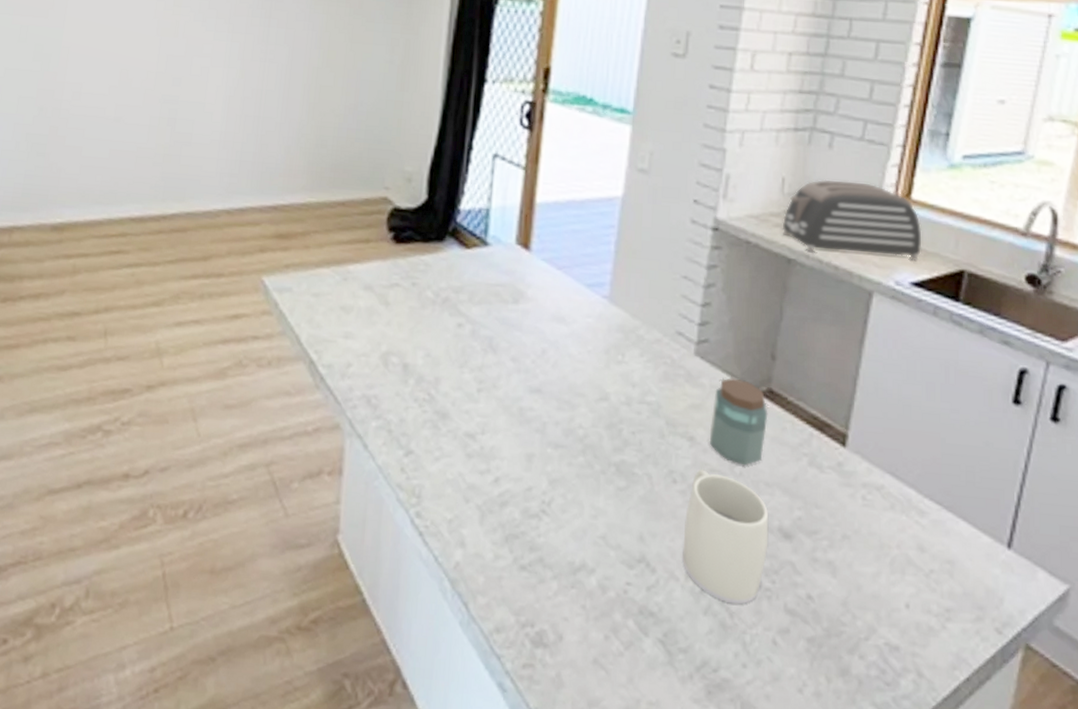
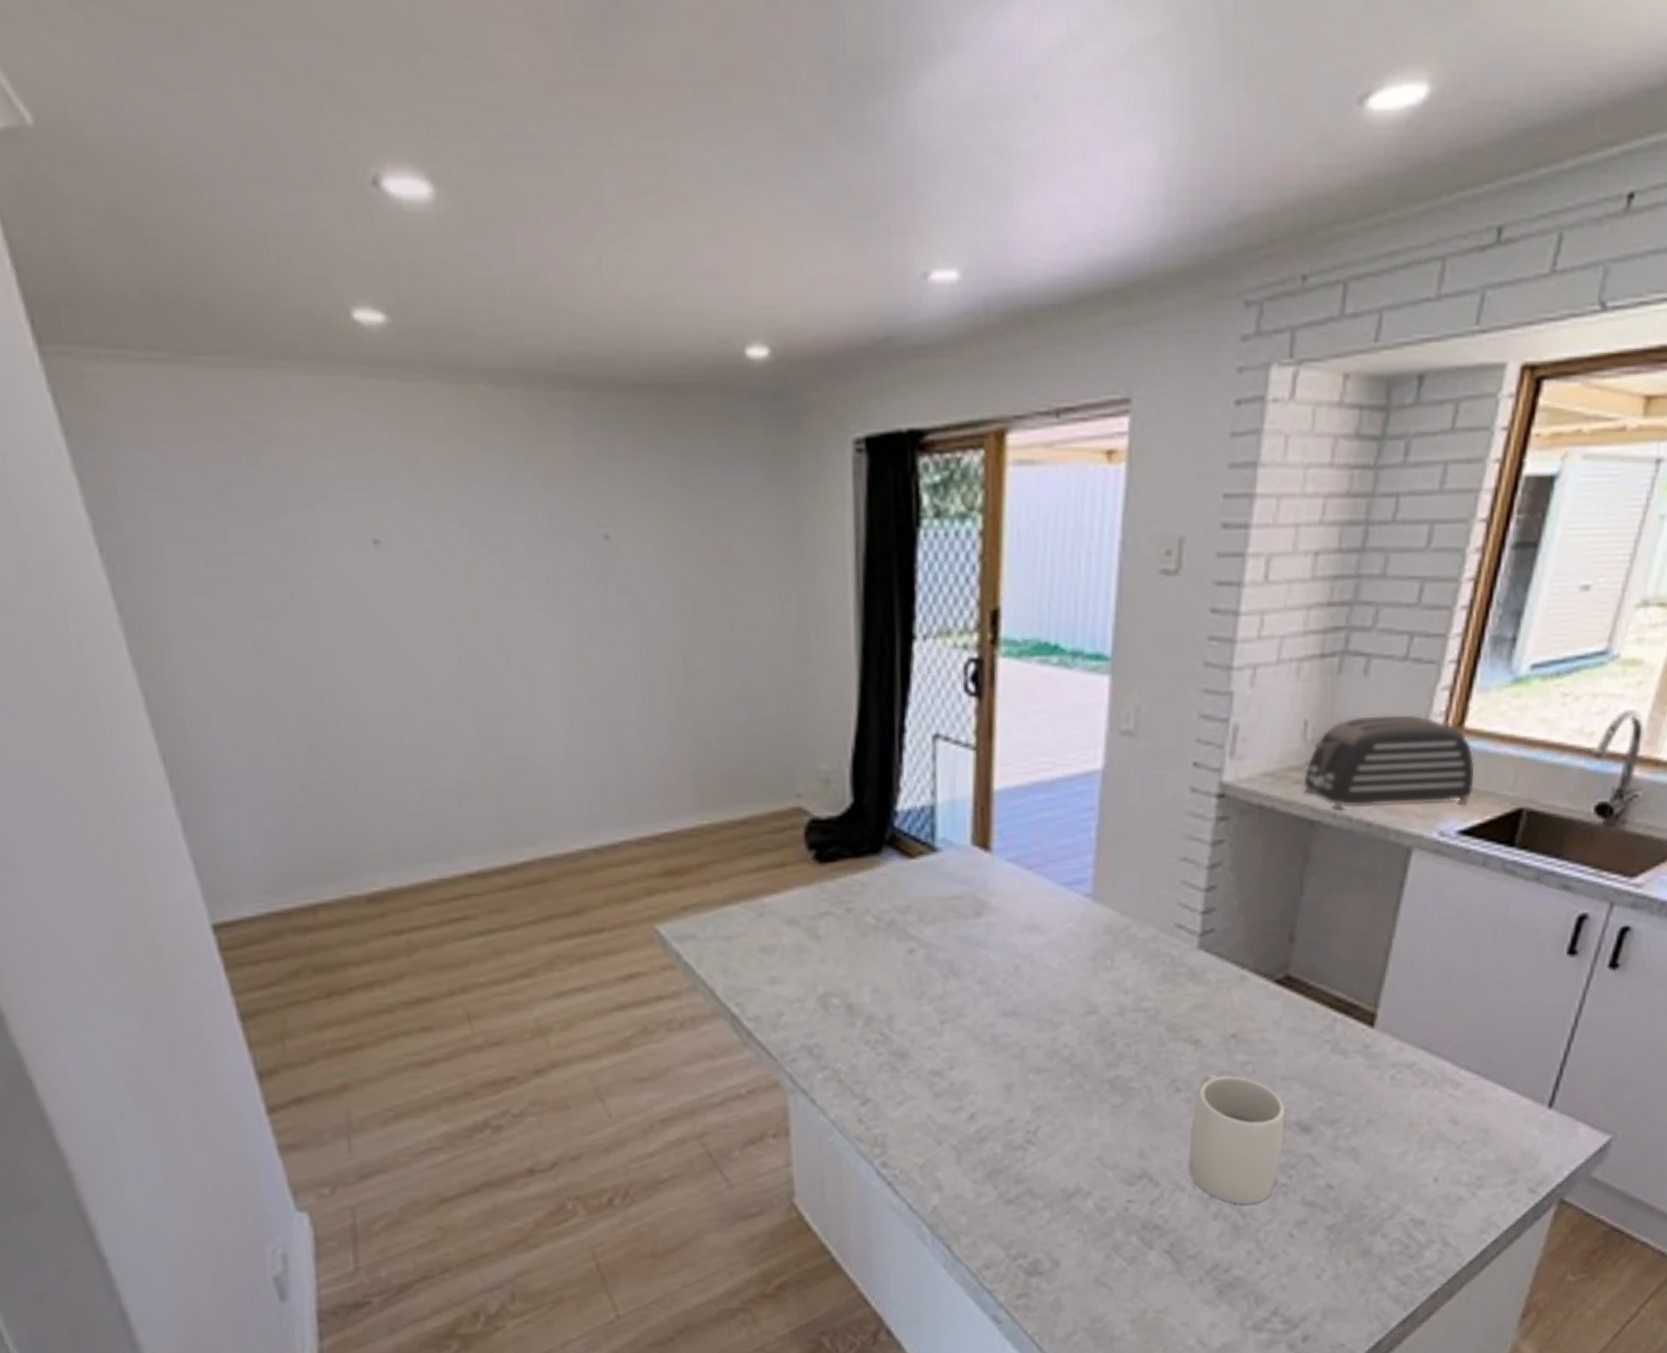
peanut butter: present [709,377,768,466] -> none [1217,967,1285,1063]

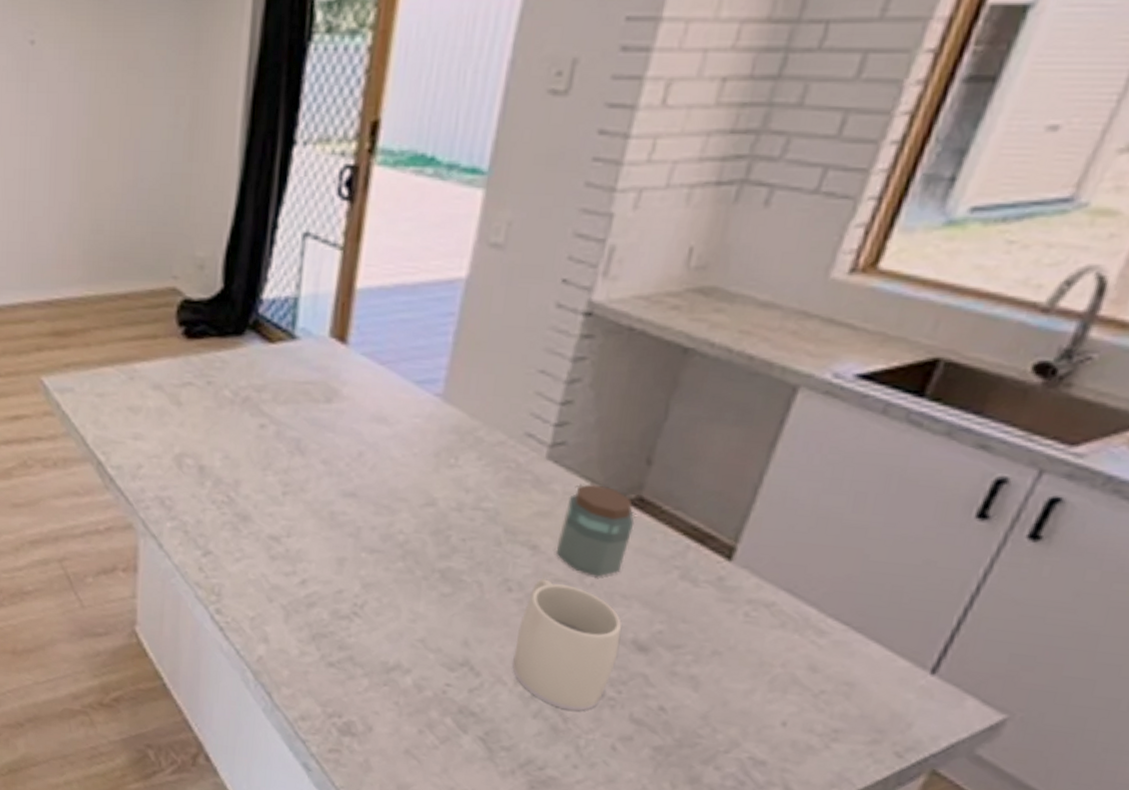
peanut butter: none [1217,967,1285,1063] -> present [557,483,635,577]
toaster: present [1303,714,1475,810] -> none [681,247,886,349]

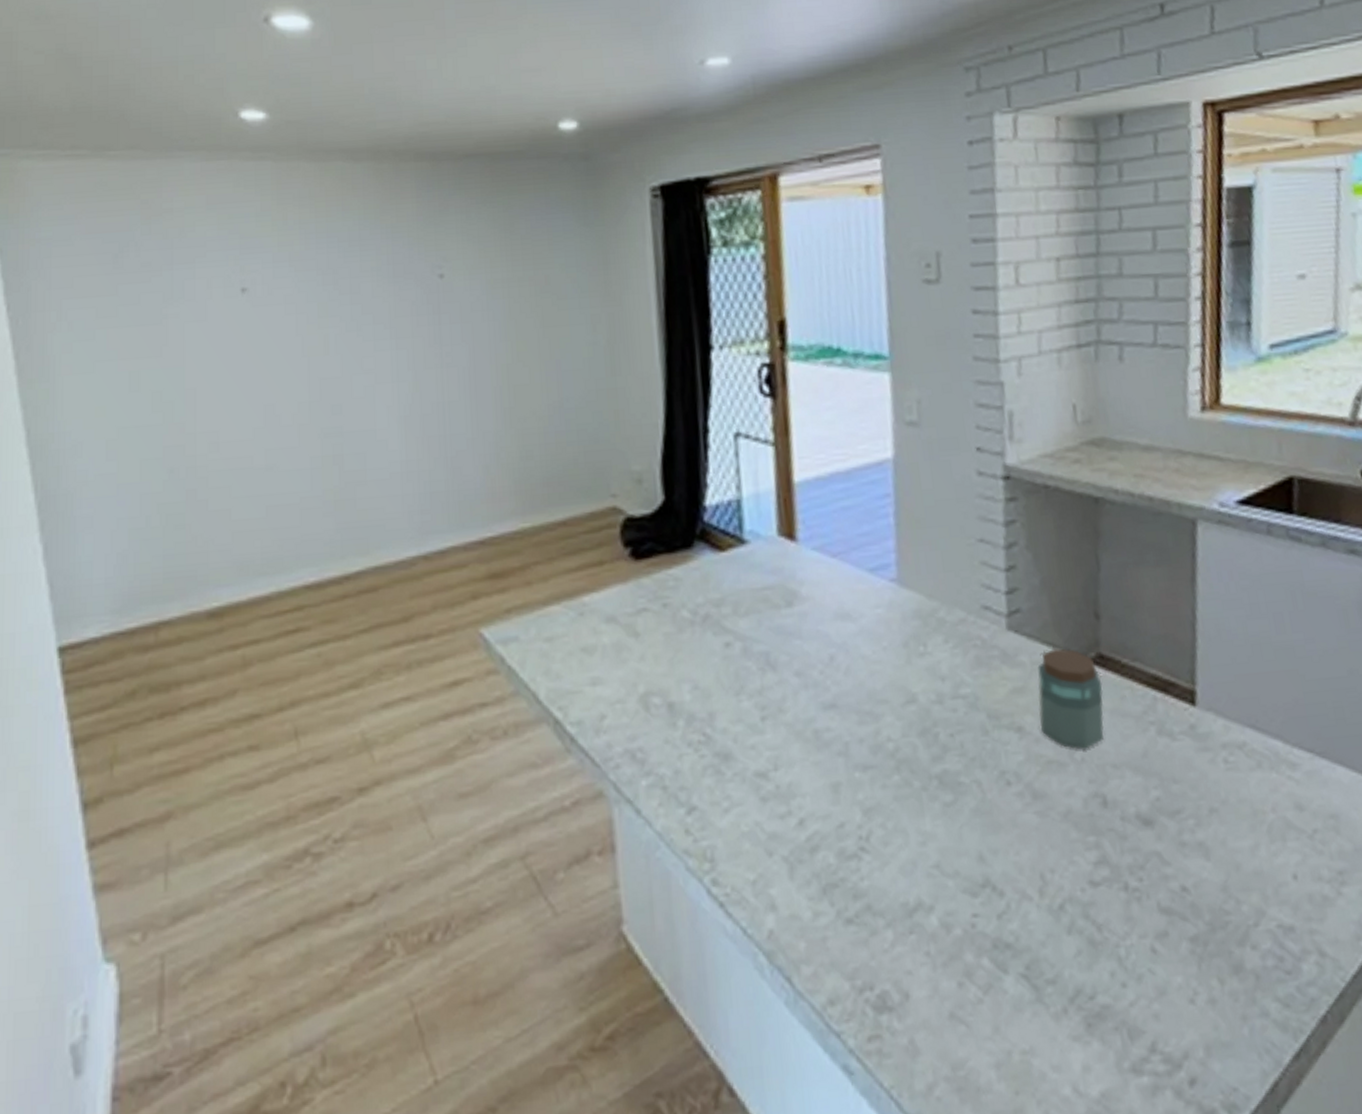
mug: present [512,579,622,711] -> none [1027,763,1128,915]

